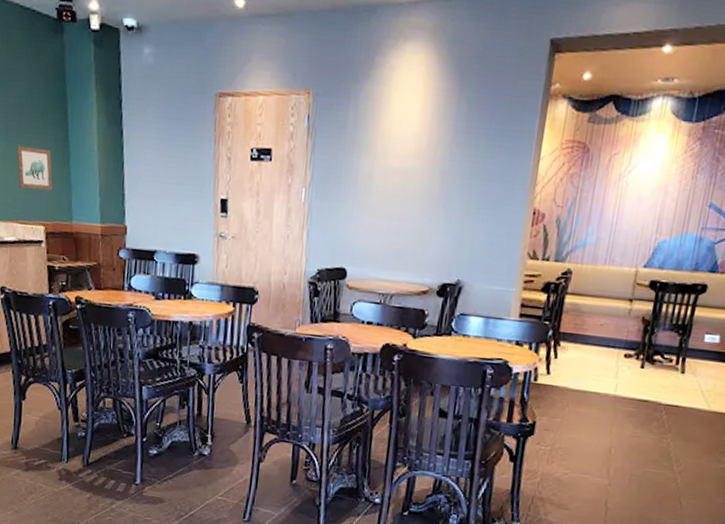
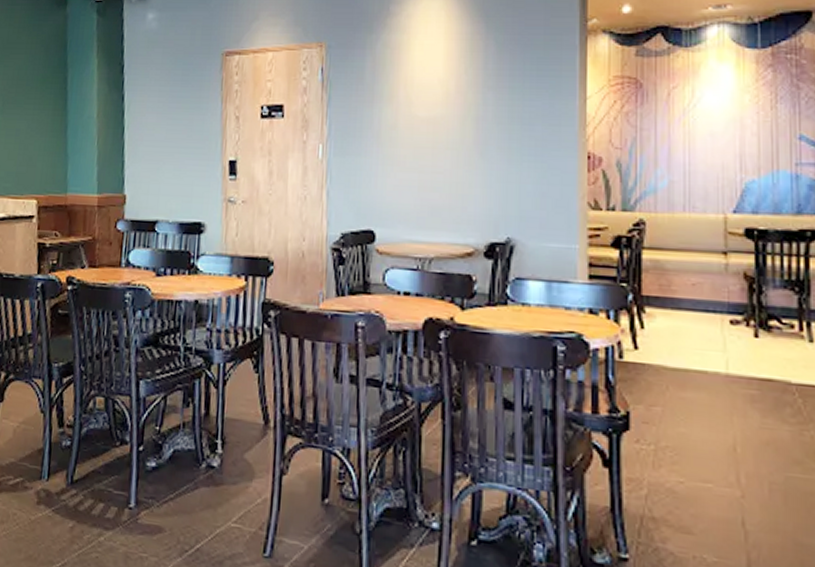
wall art: present [17,146,53,191] -> none [12,118,48,162]

